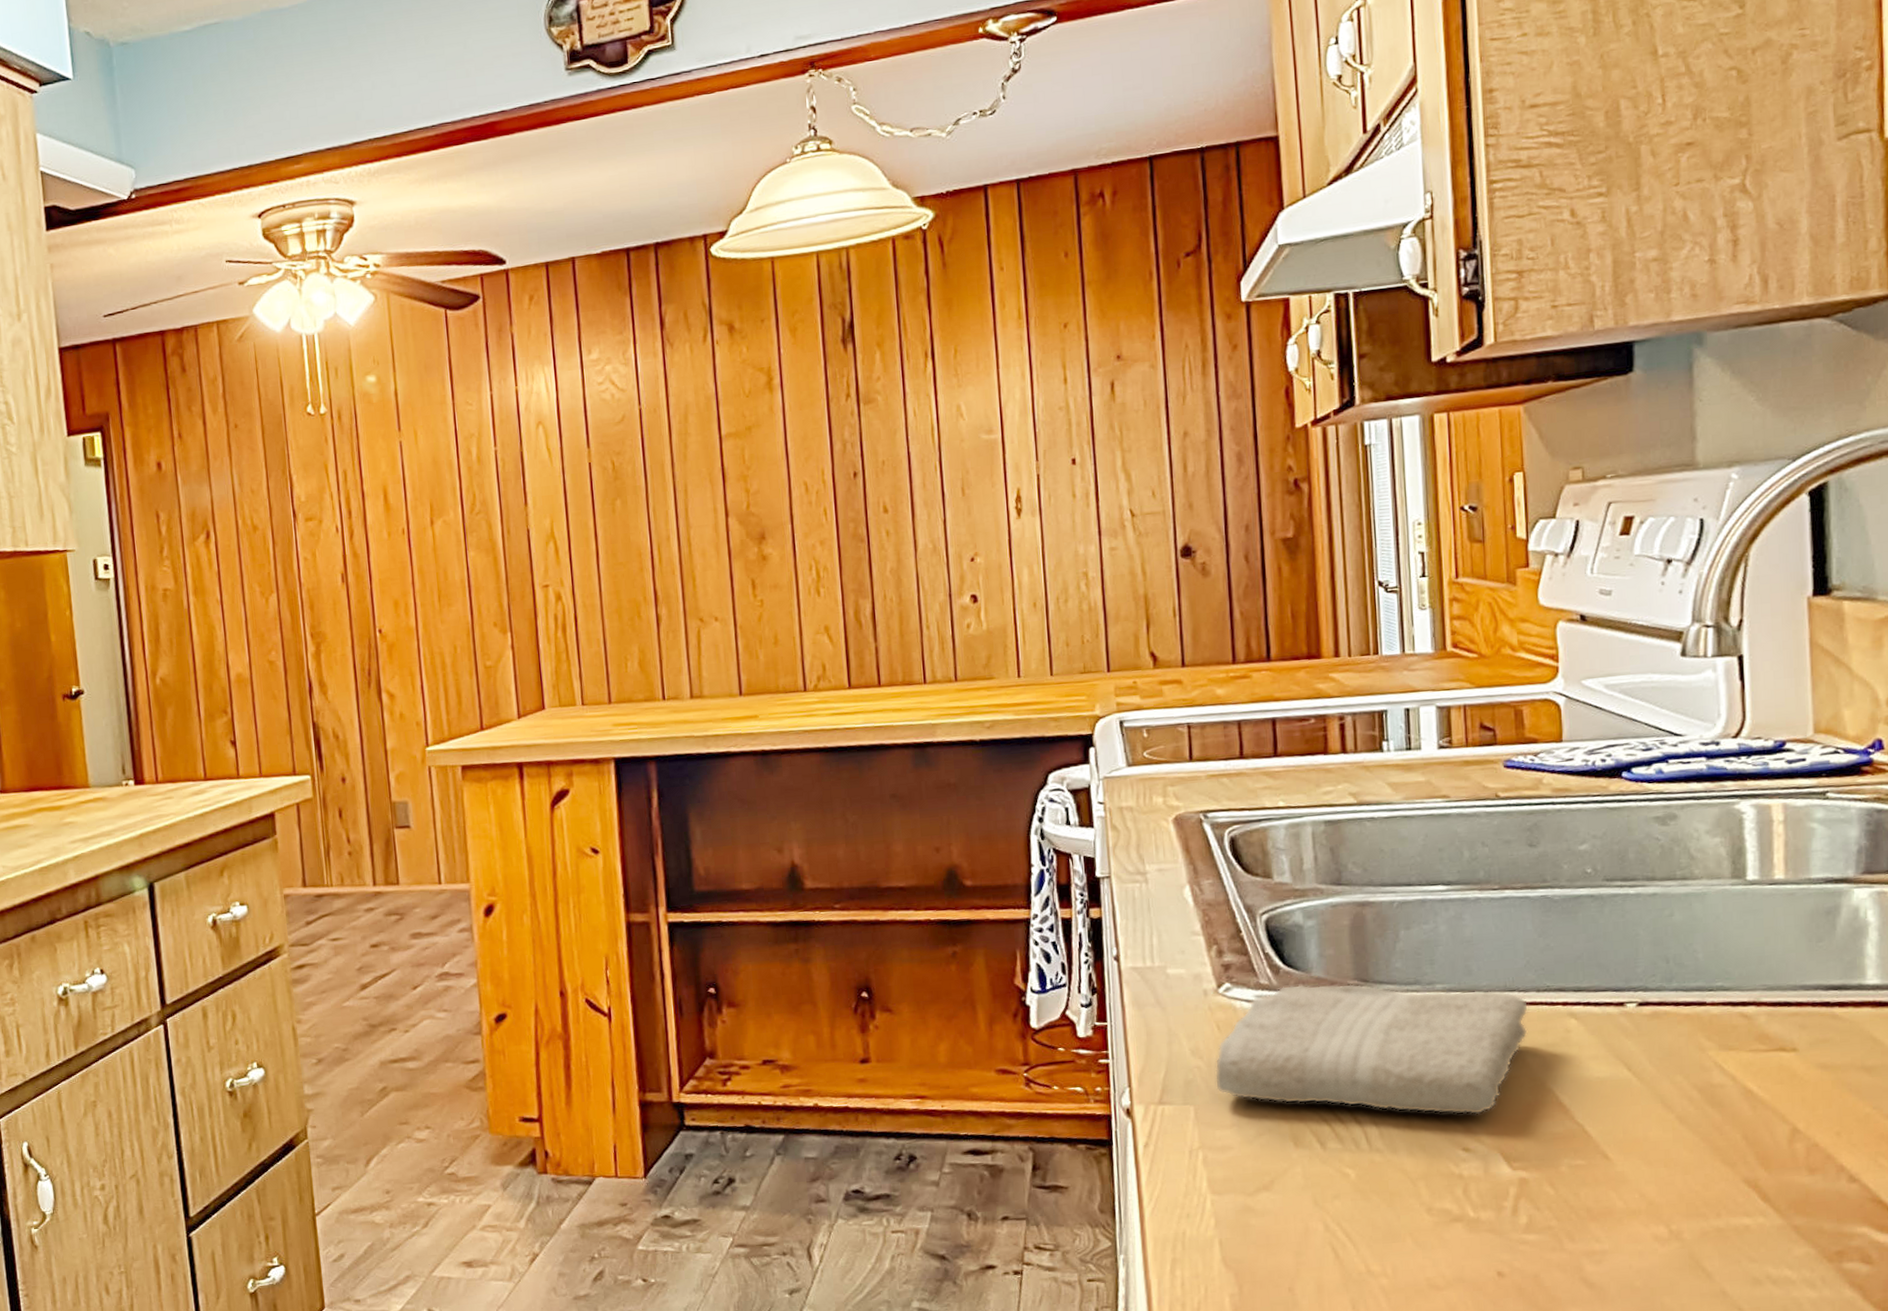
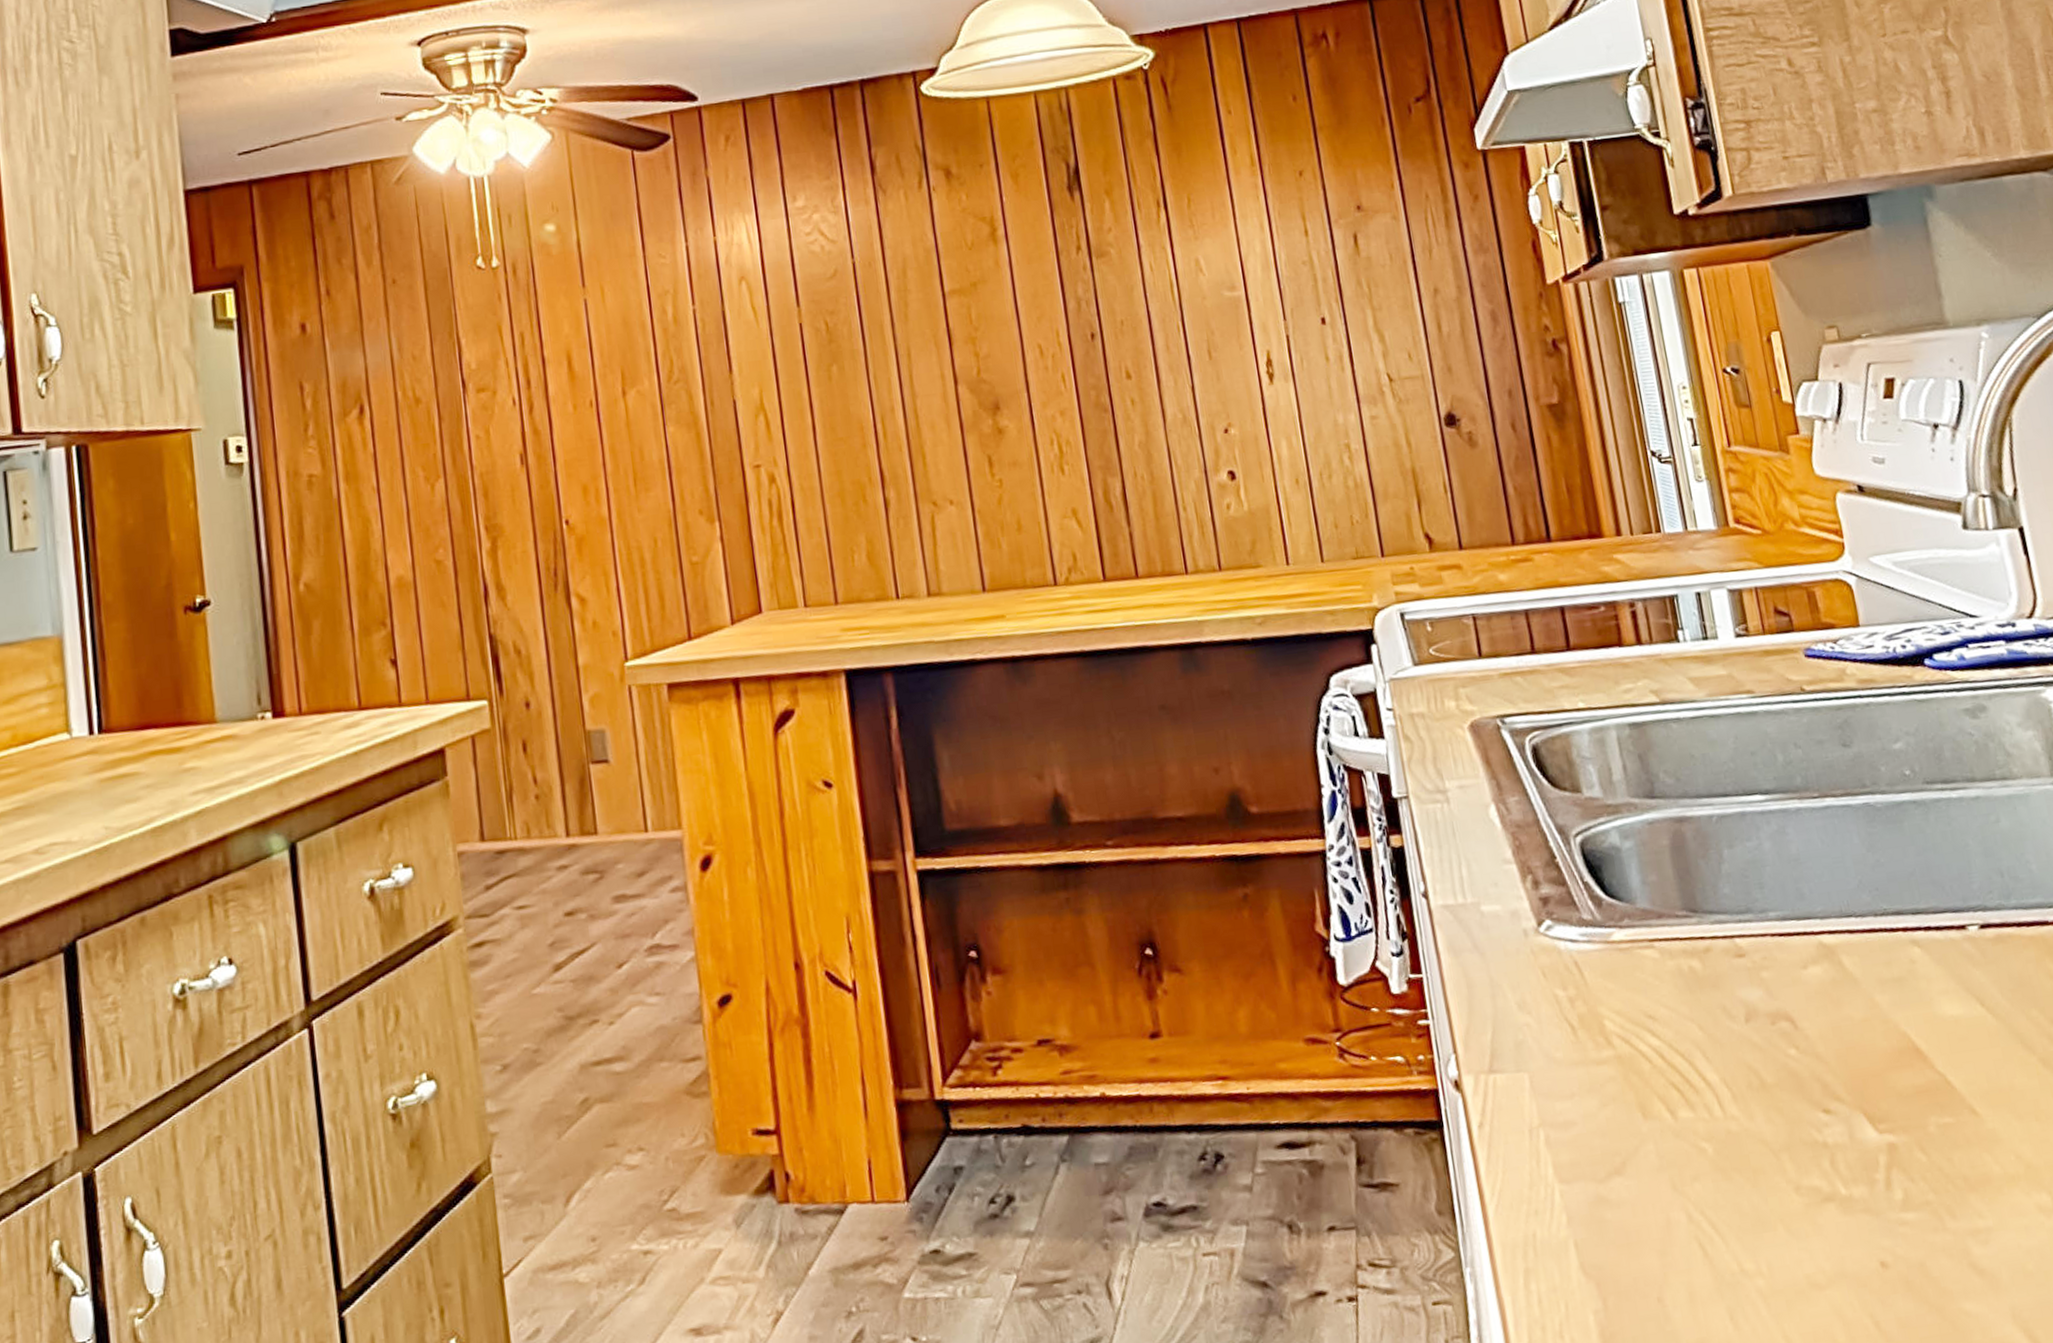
washcloth: present [1214,984,1529,1115] -> none [1545,915,1872,1069]

